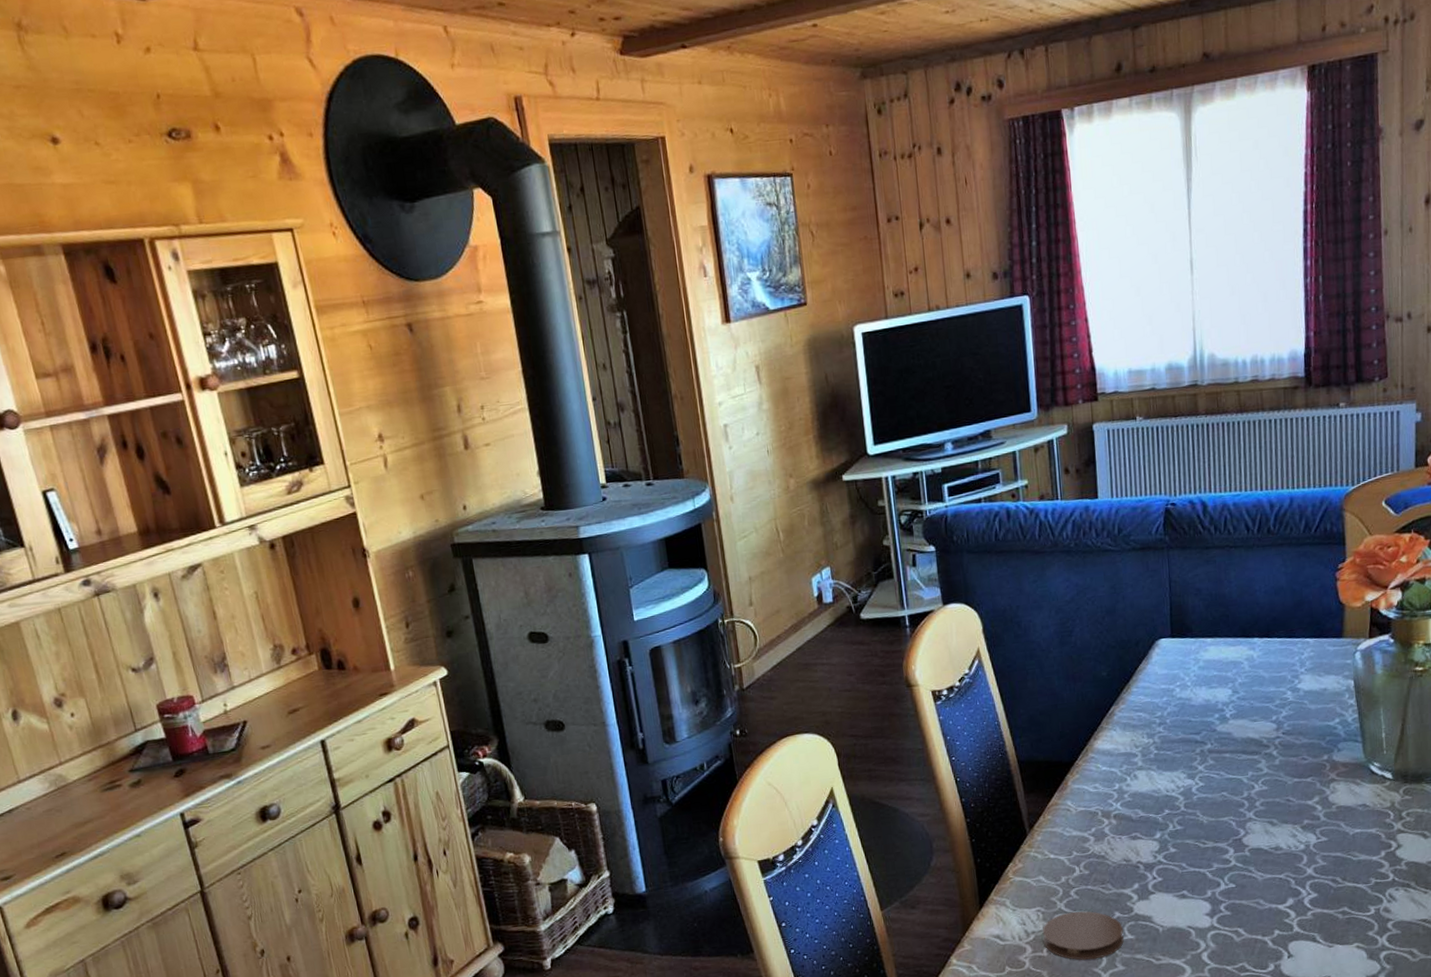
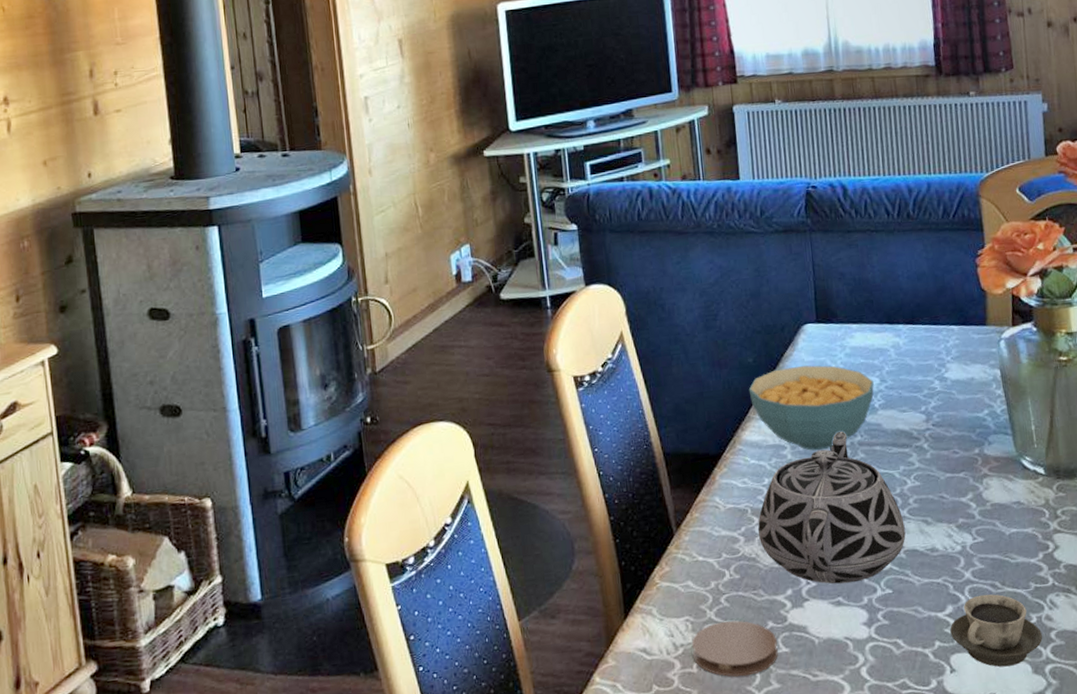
cereal bowl: none [1102,678,1226,758] -> present [748,365,874,451]
teapot: none [1107,739,1251,879] -> present [758,431,906,584]
cup: none [1290,888,1380,953] -> present [950,594,1043,667]

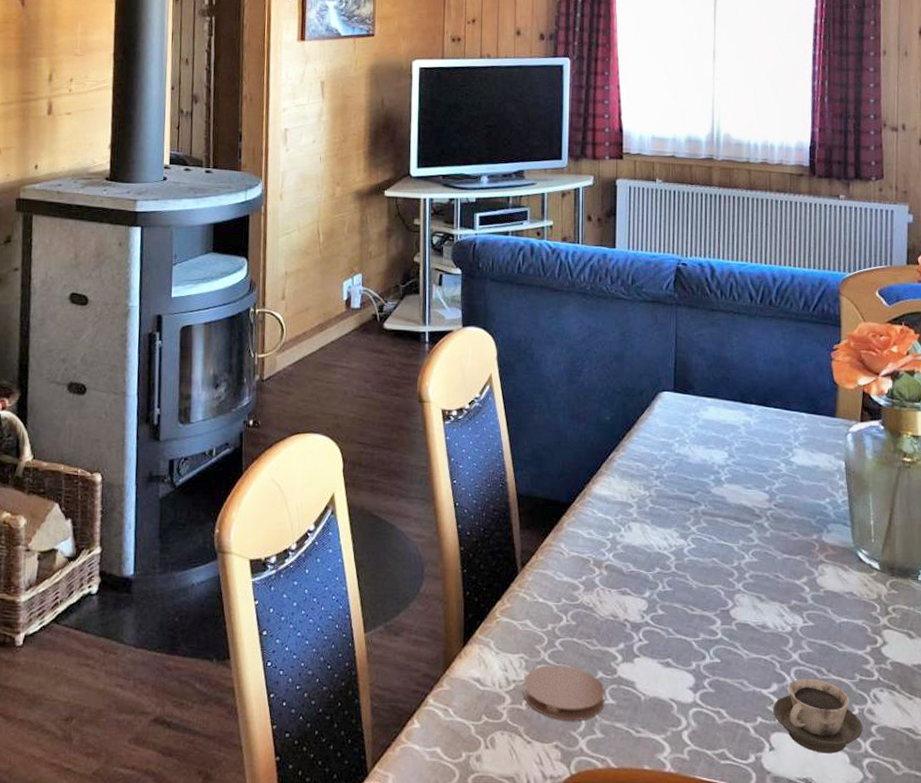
cereal bowl: present [748,365,874,451] -> none [603,430,722,514]
teapot: present [758,431,906,584] -> none [597,498,739,647]

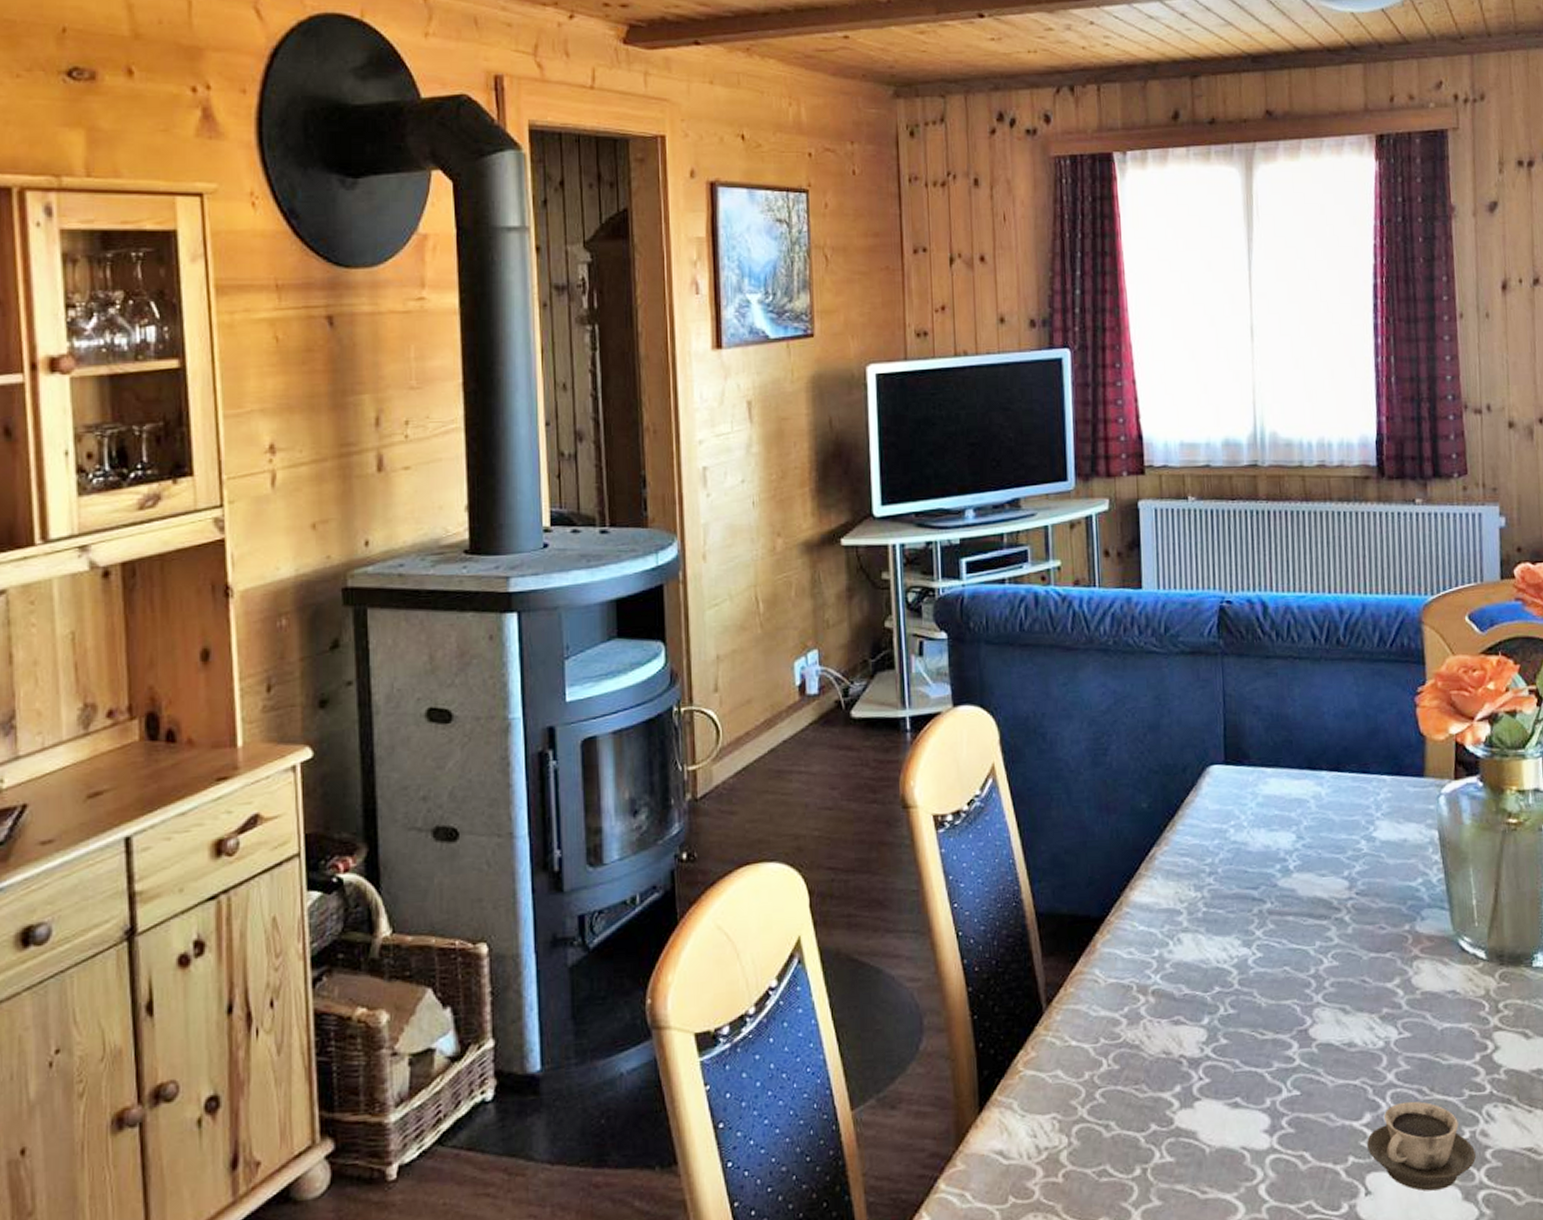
coaster: present [523,664,605,721] -> none [1057,1120,1161,1191]

